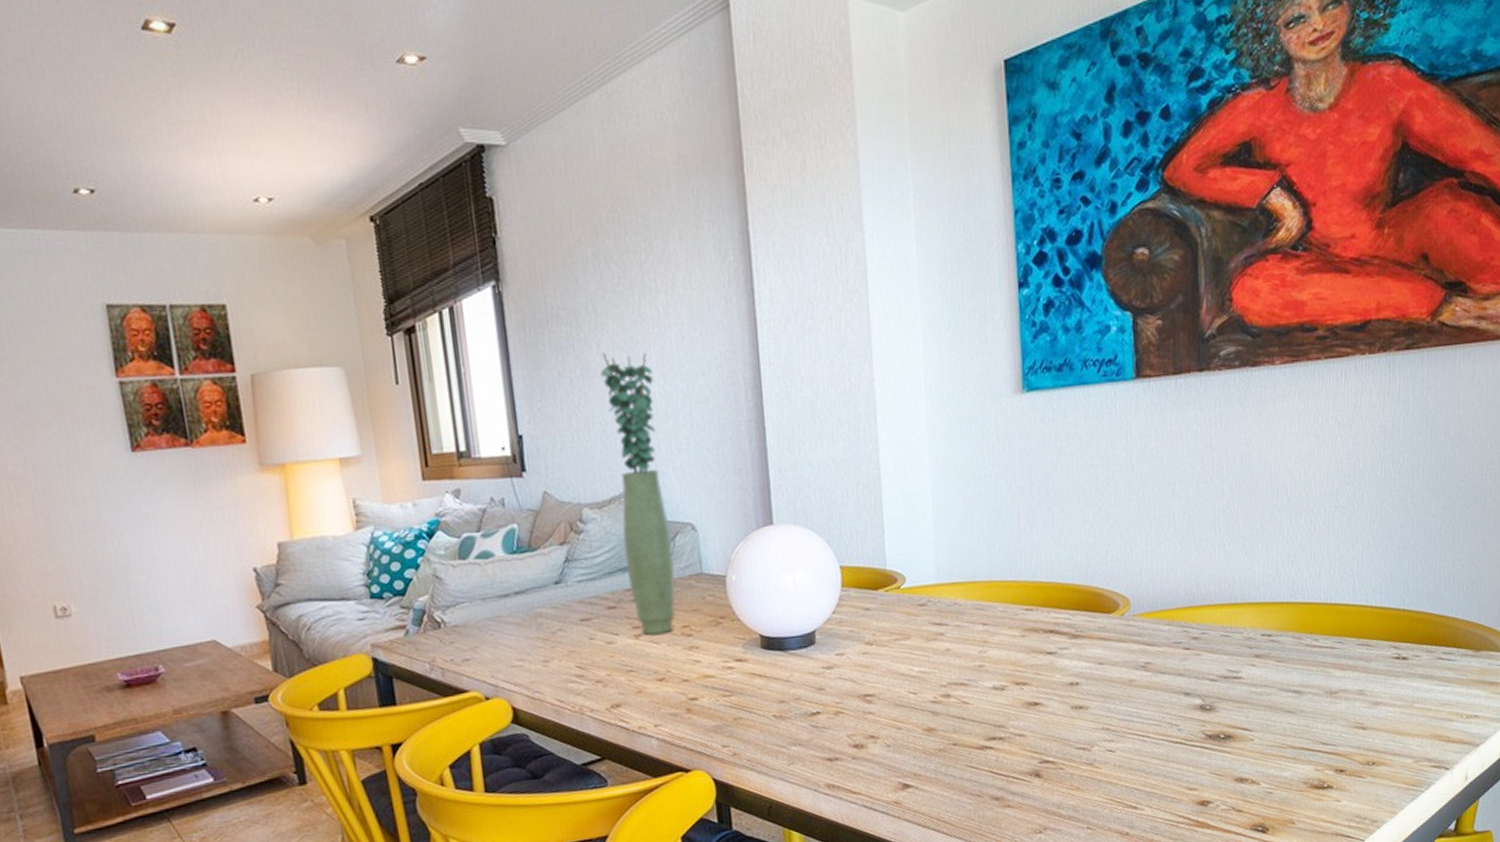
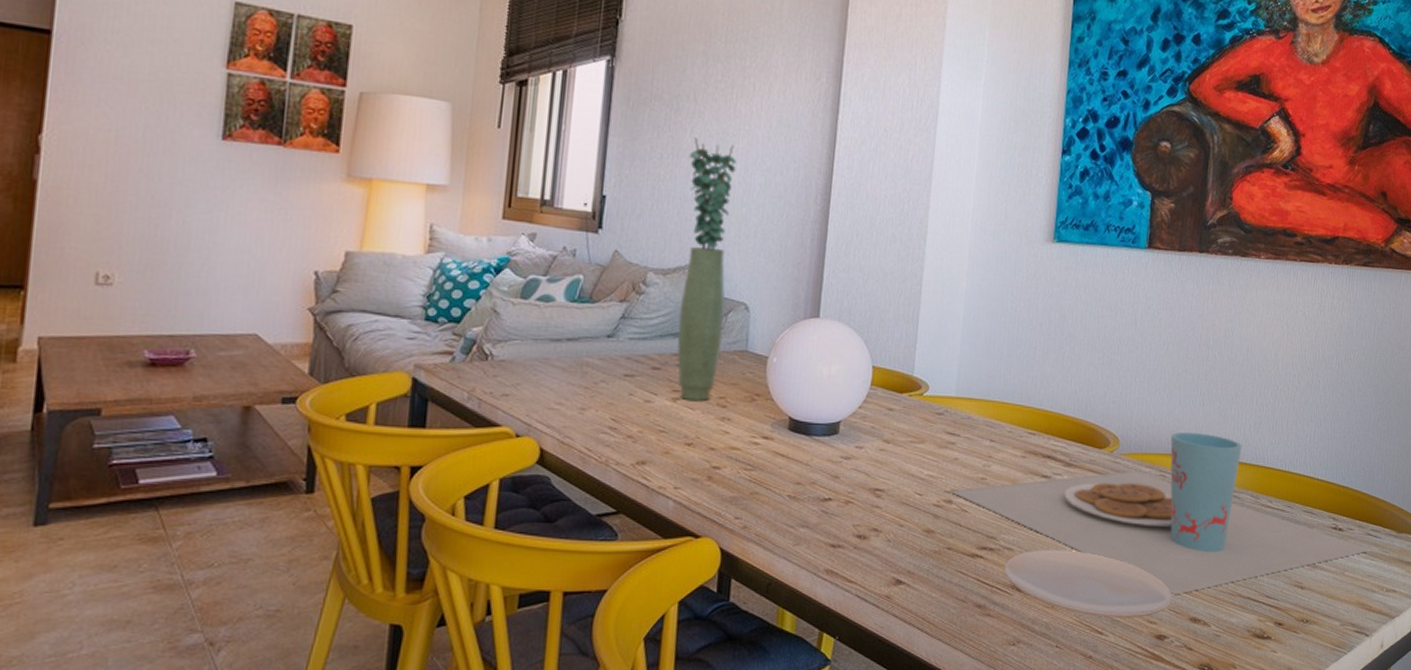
place setting: none [947,577,1445,756] -> present [950,432,1372,594]
plate: none [1018,726,1212,792] -> present [1004,550,1172,618]

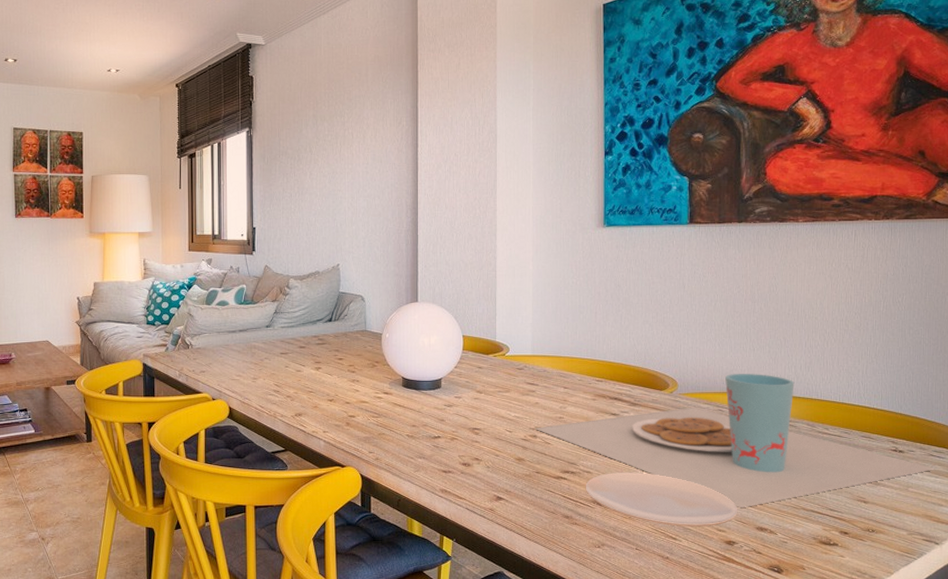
vase: present [676,138,737,402] -> none [310,179,347,369]

